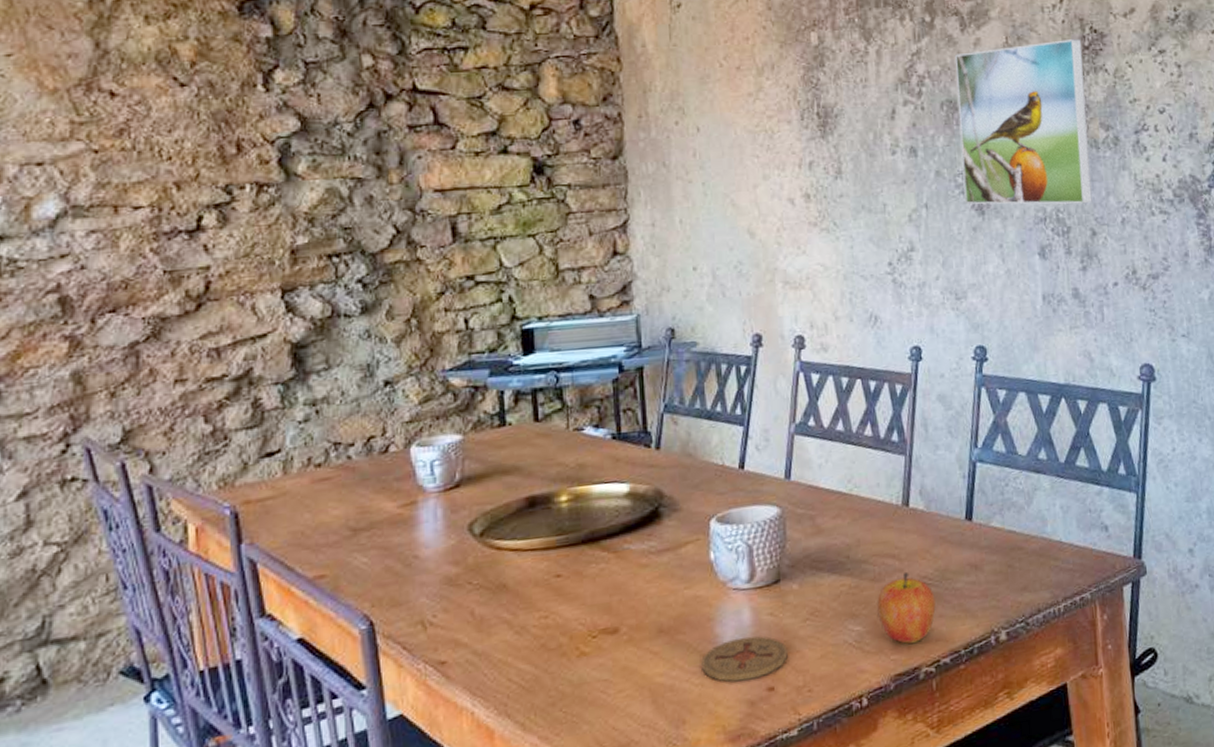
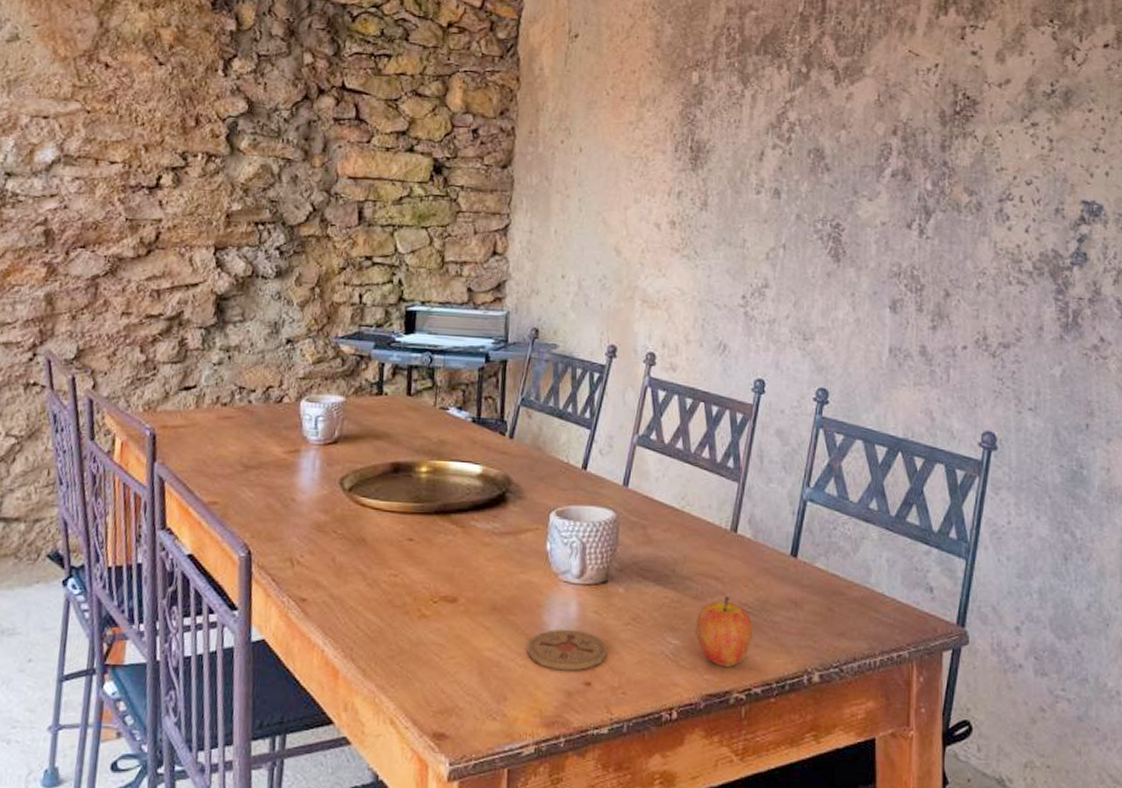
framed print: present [954,39,1092,205] -> none [822,103,953,265]

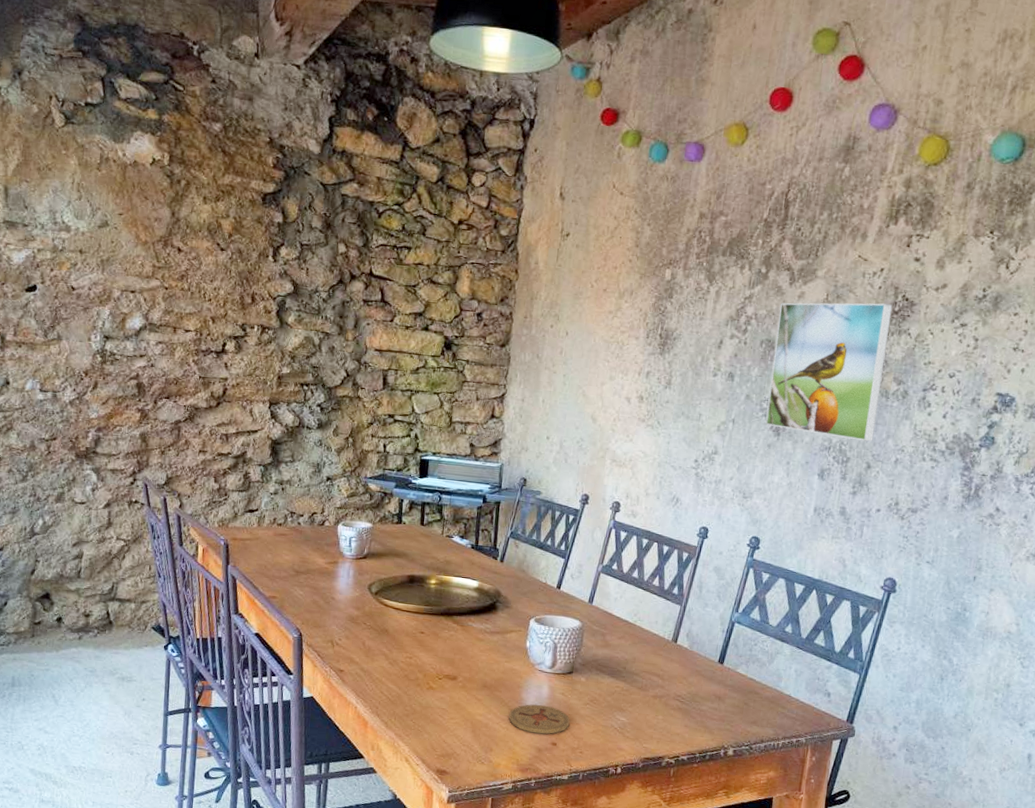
apple: present [696,595,753,667] -> none [639,688,684,740]
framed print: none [822,103,953,265] -> present [765,302,893,442]

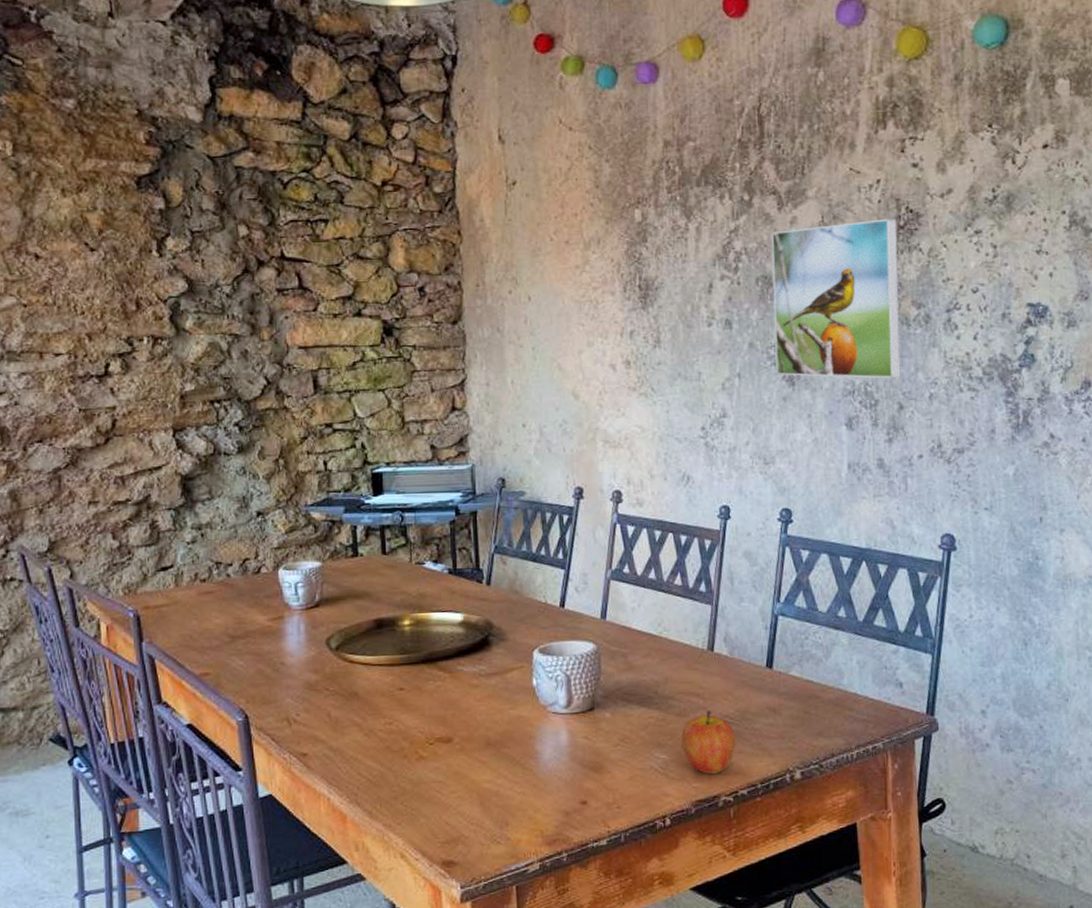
coaster: present [508,704,570,735] -> none [523,755,600,794]
apple: none [639,688,684,740] -> present [681,710,736,774]

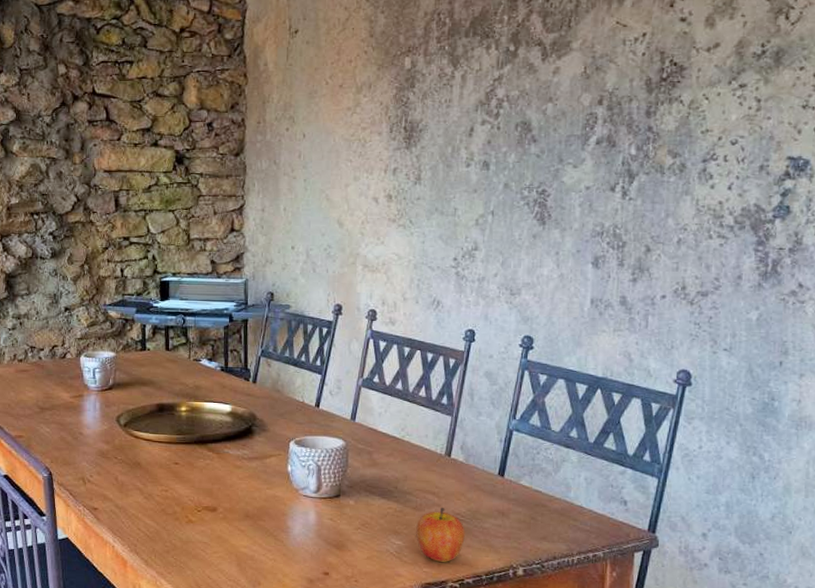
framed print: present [771,219,901,379] -> none [528,71,660,223]

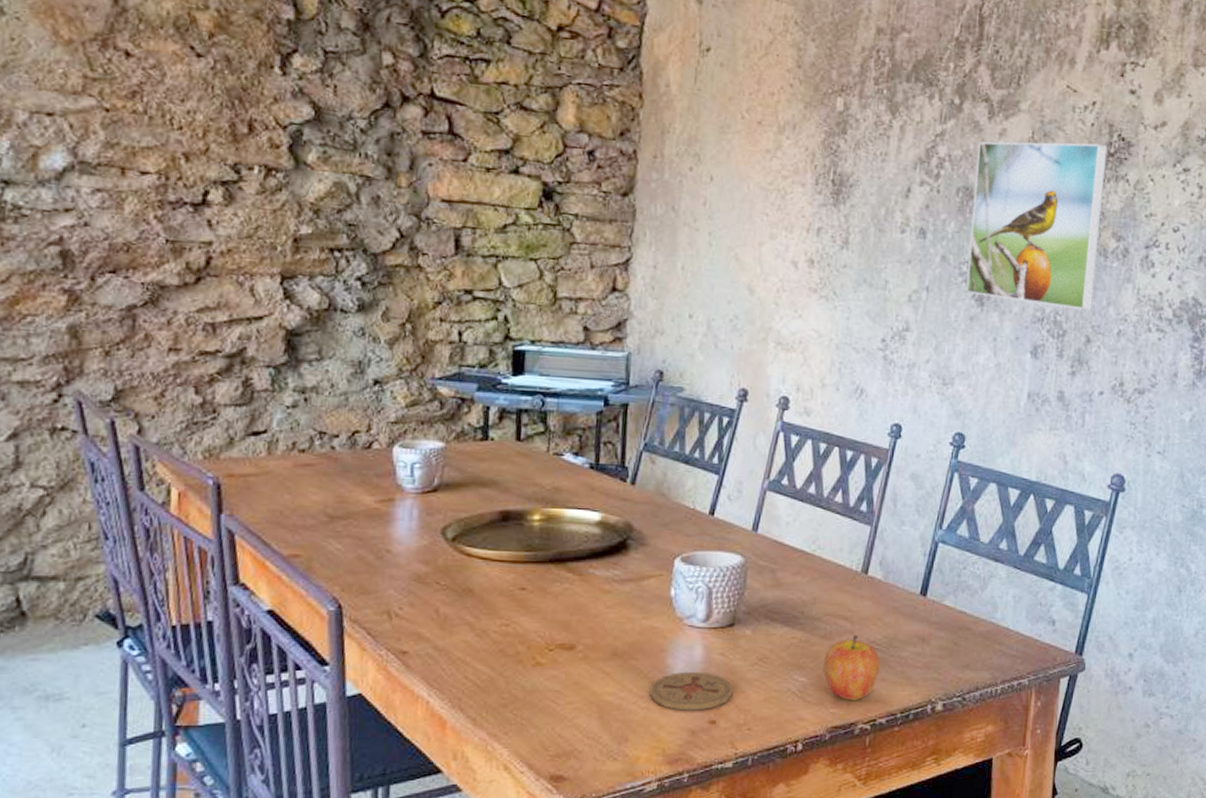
coaster: none [275,532,341,564] -> present [649,671,733,711]
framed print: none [528,71,660,223] -> present [966,141,1108,311]

